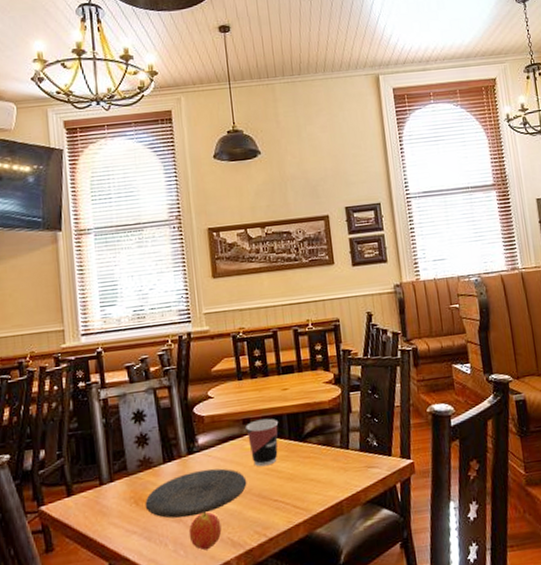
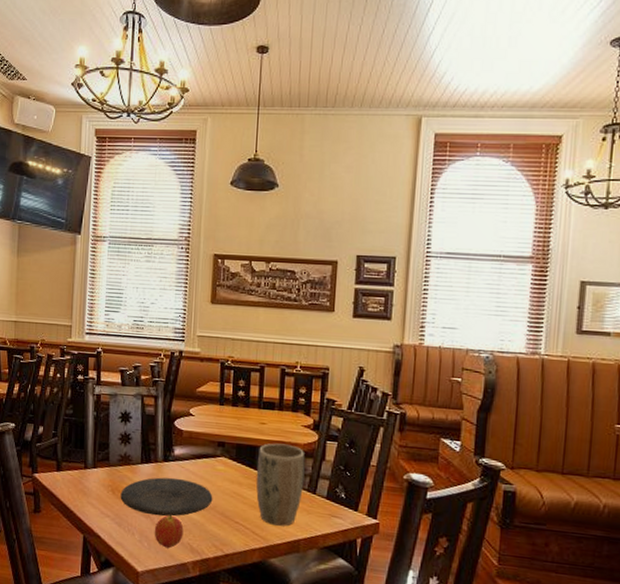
cup: present [245,418,278,467] -> none [220,445,251,490]
plant pot: none [285,404,336,493] -> present [256,443,305,526]

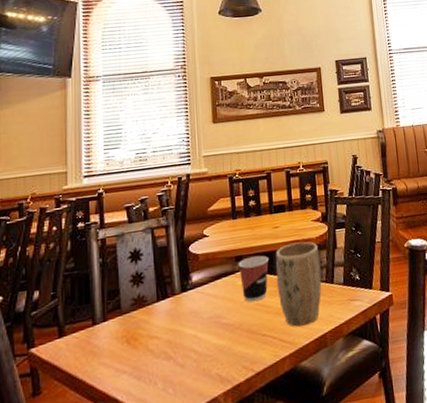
plate: present [120,477,213,517] -> none [137,305,237,357]
fruit: present [154,514,184,549] -> none [178,347,211,388]
cup: none [220,445,251,490] -> present [238,255,269,303]

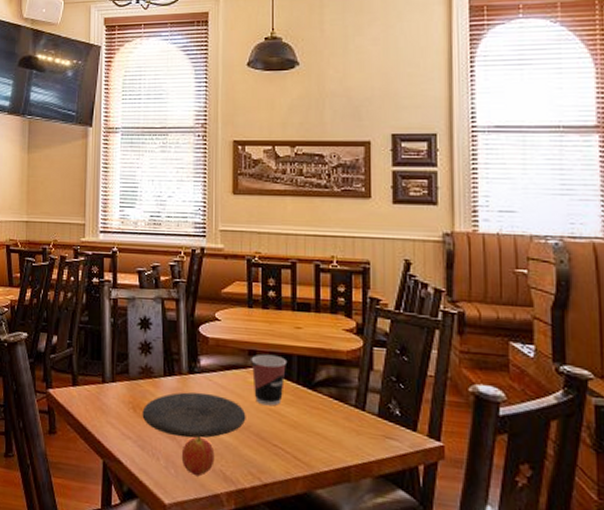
plate: none [137,305,237,357] -> present [142,392,246,439]
fruit: none [178,347,211,388] -> present [181,435,215,477]
plant pot: present [276,241,322,327] -> none [294,350,350,450]

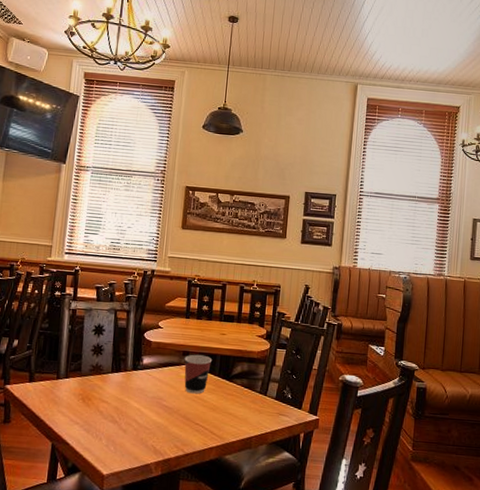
plate: present [142,392,246,439] -> none [90,385,177,422]
fruit: present [181,435,215,477] -> none [120,418,149,451]

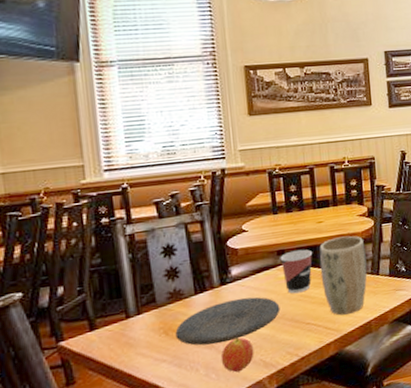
plate: none [90,385,177,422] -> present [175,296,280,346]
fruit: none [120,418,149,451] -> present [220,336,254,373]
plant pot: none [215,351,259,426] -> present [319,235,367,316]

